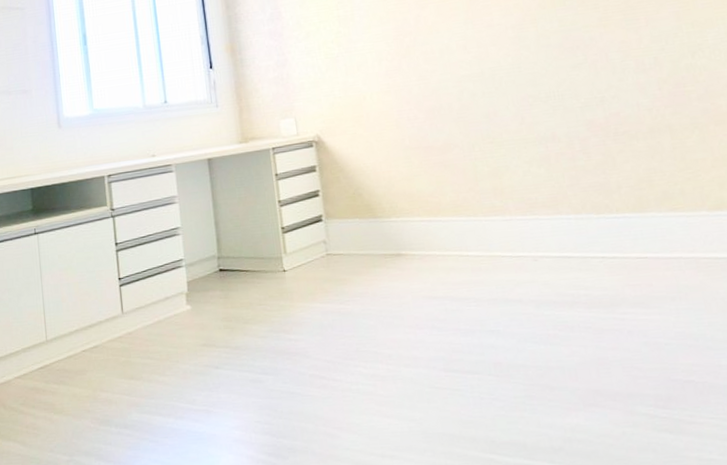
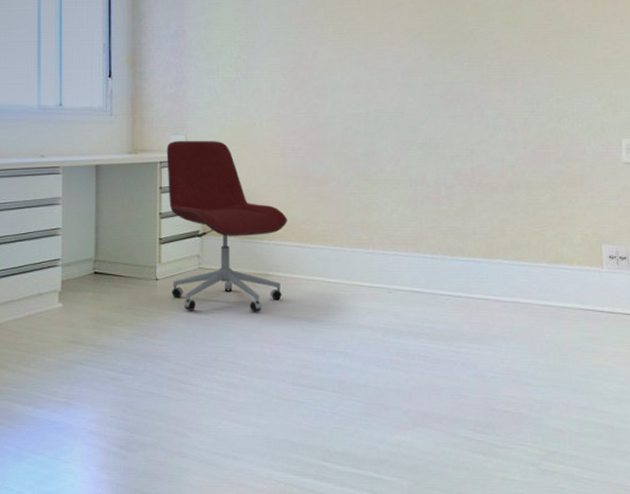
office chair: none [277,120,419,301] -> present [166,140,287,312]

